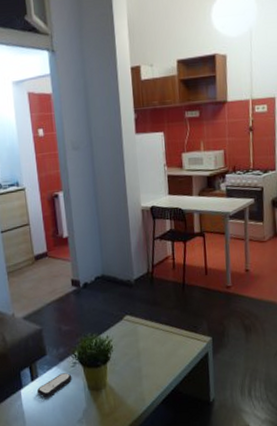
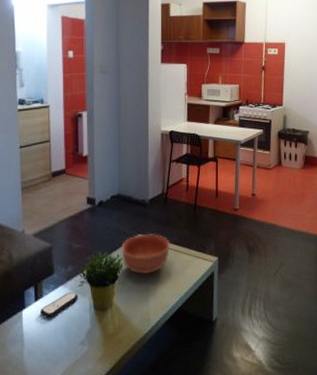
bowl: none [110,314,160,355] -> present [121,233,170,274]

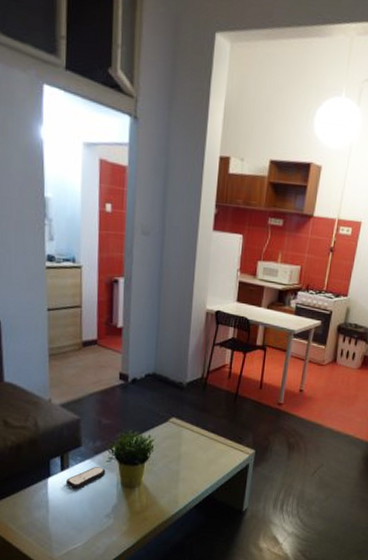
bowl: present [121,233,170,274] -> none [153,417,205,458]

